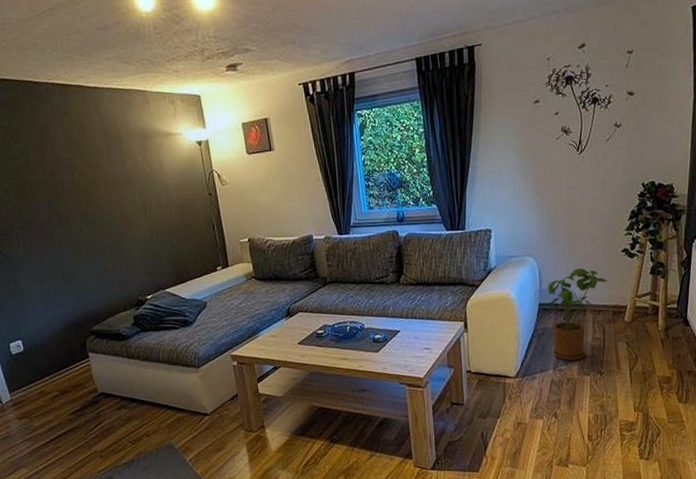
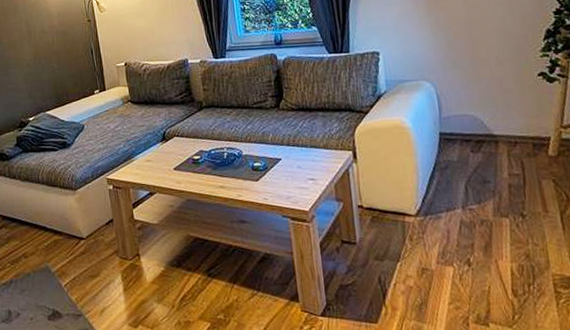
house plant: present [547,268,609,361] -> none [448,94,524,199]

